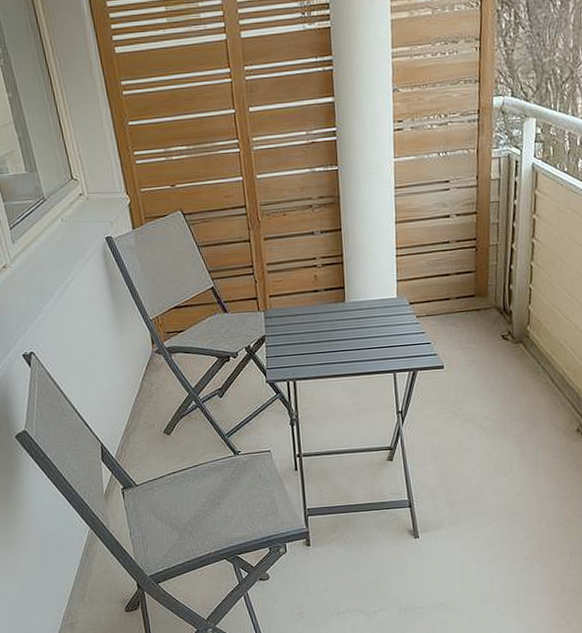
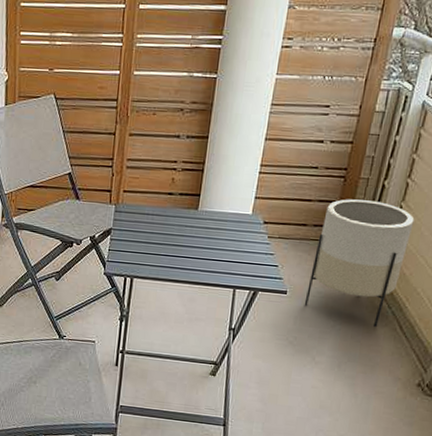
planter: none [461,265,546,384] -> present [304,199,415,327]

